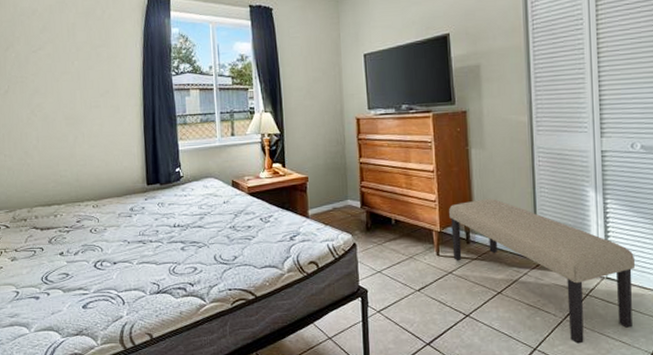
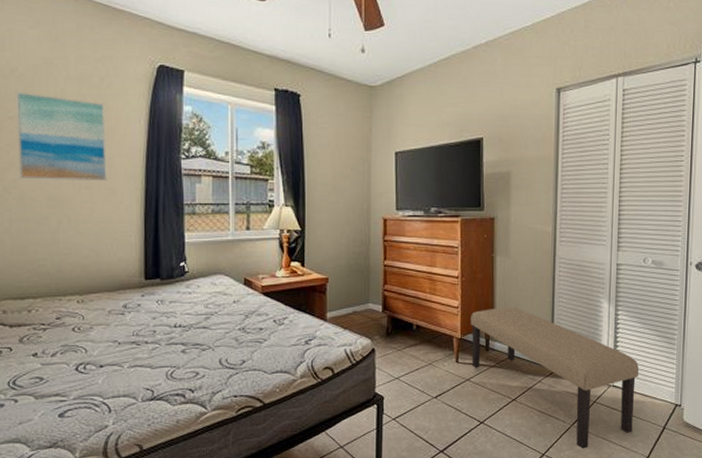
wall art: none [36,28,112,103] -> present [15,91,107,181]

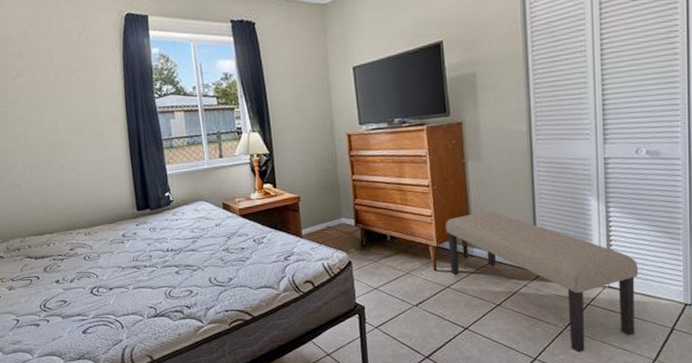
wall art: present [15,91,107,181] -> none [12,54,96,131]

